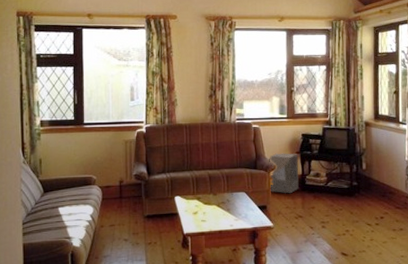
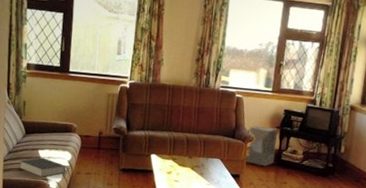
book: none [39,215,89,236] -> present [19,157,67,177]

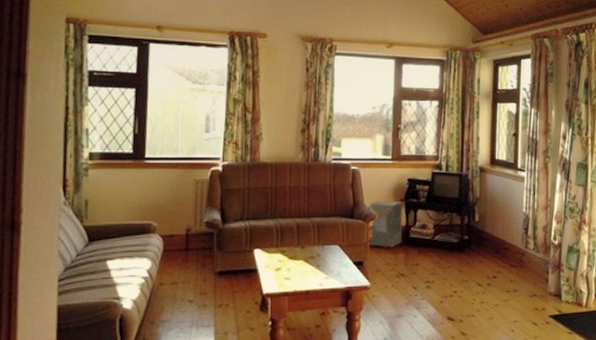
book: present [19,157,67,177] -> none [80,270,145,296]

